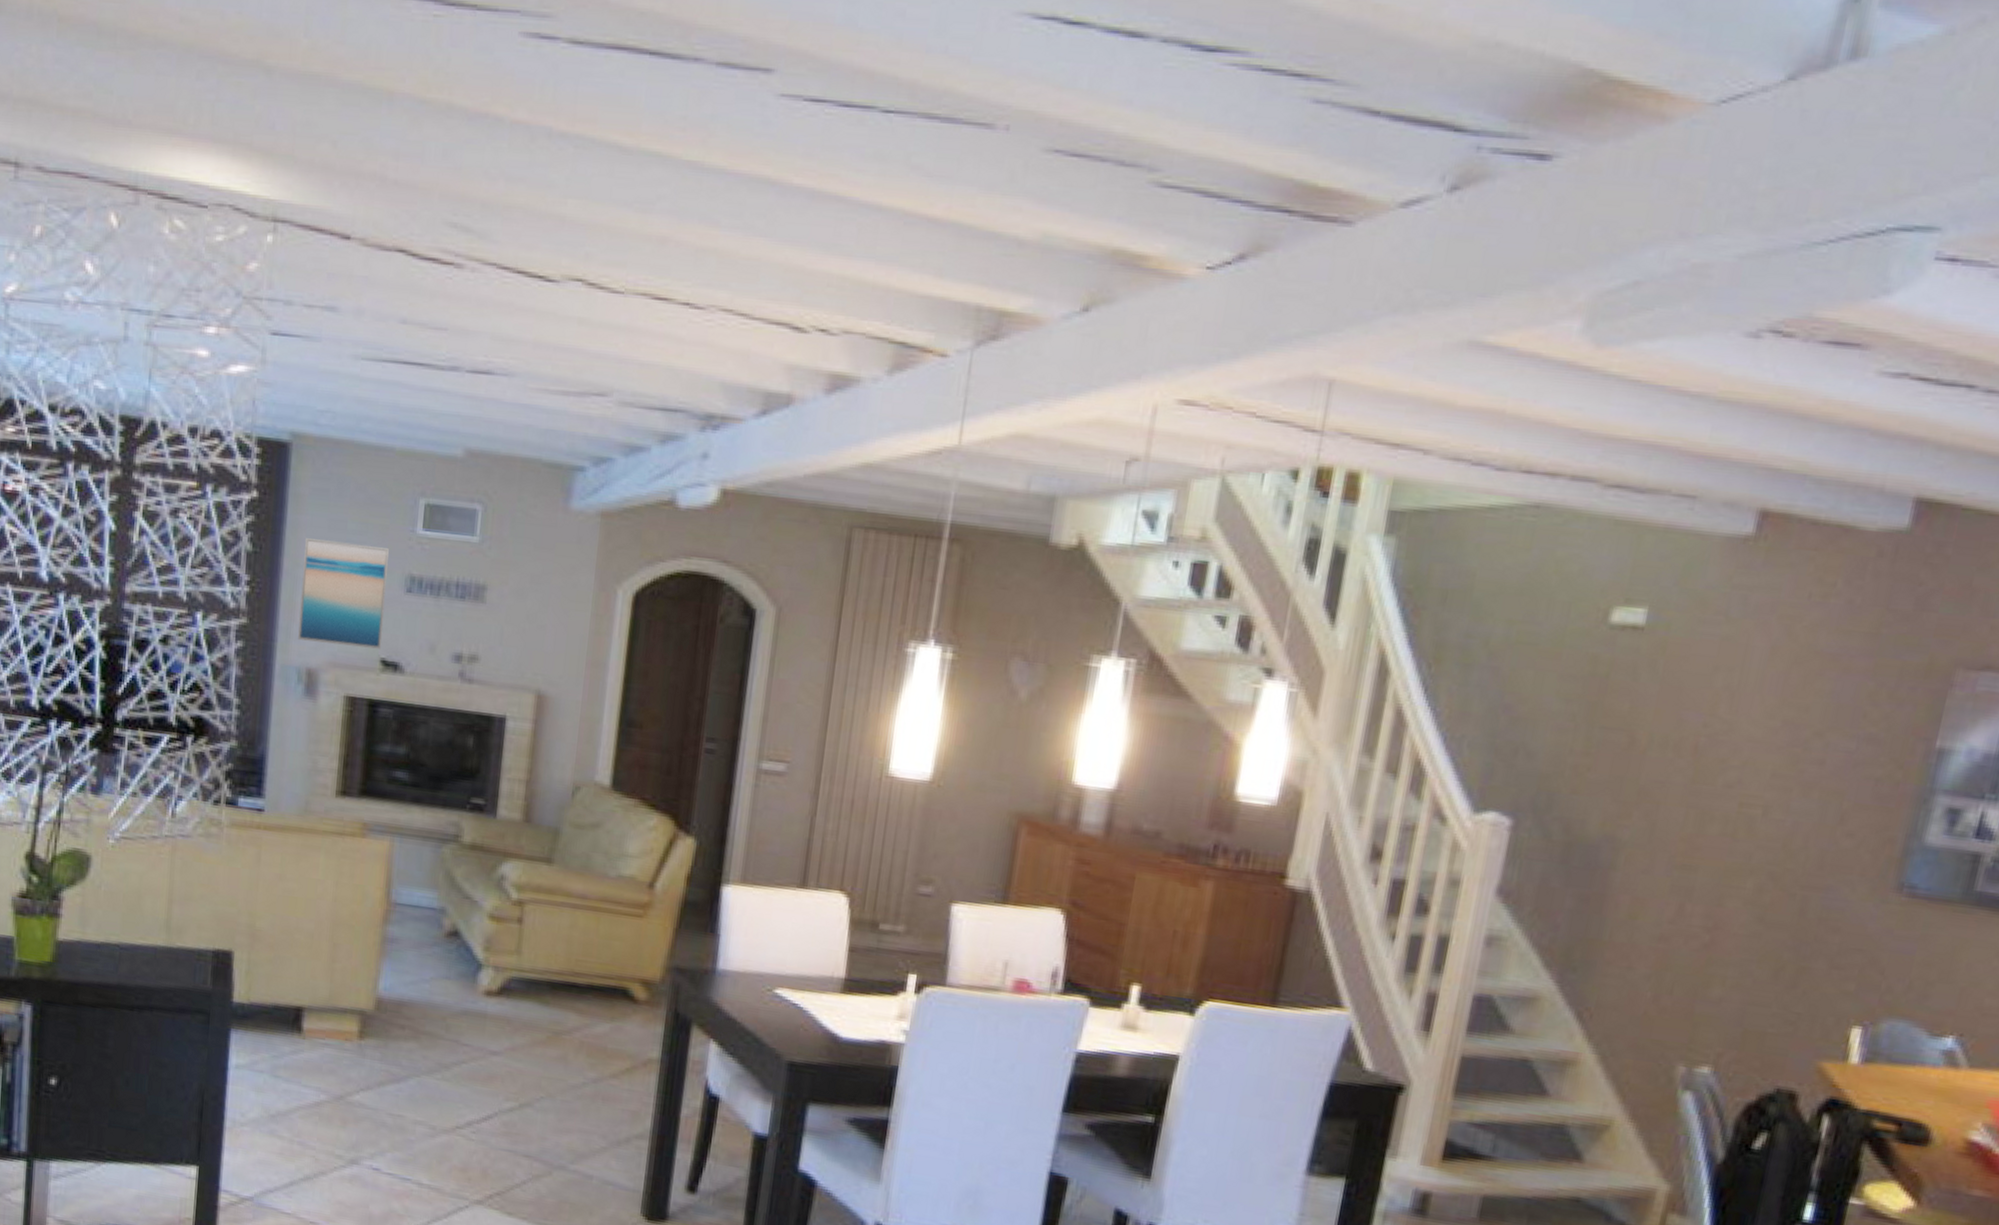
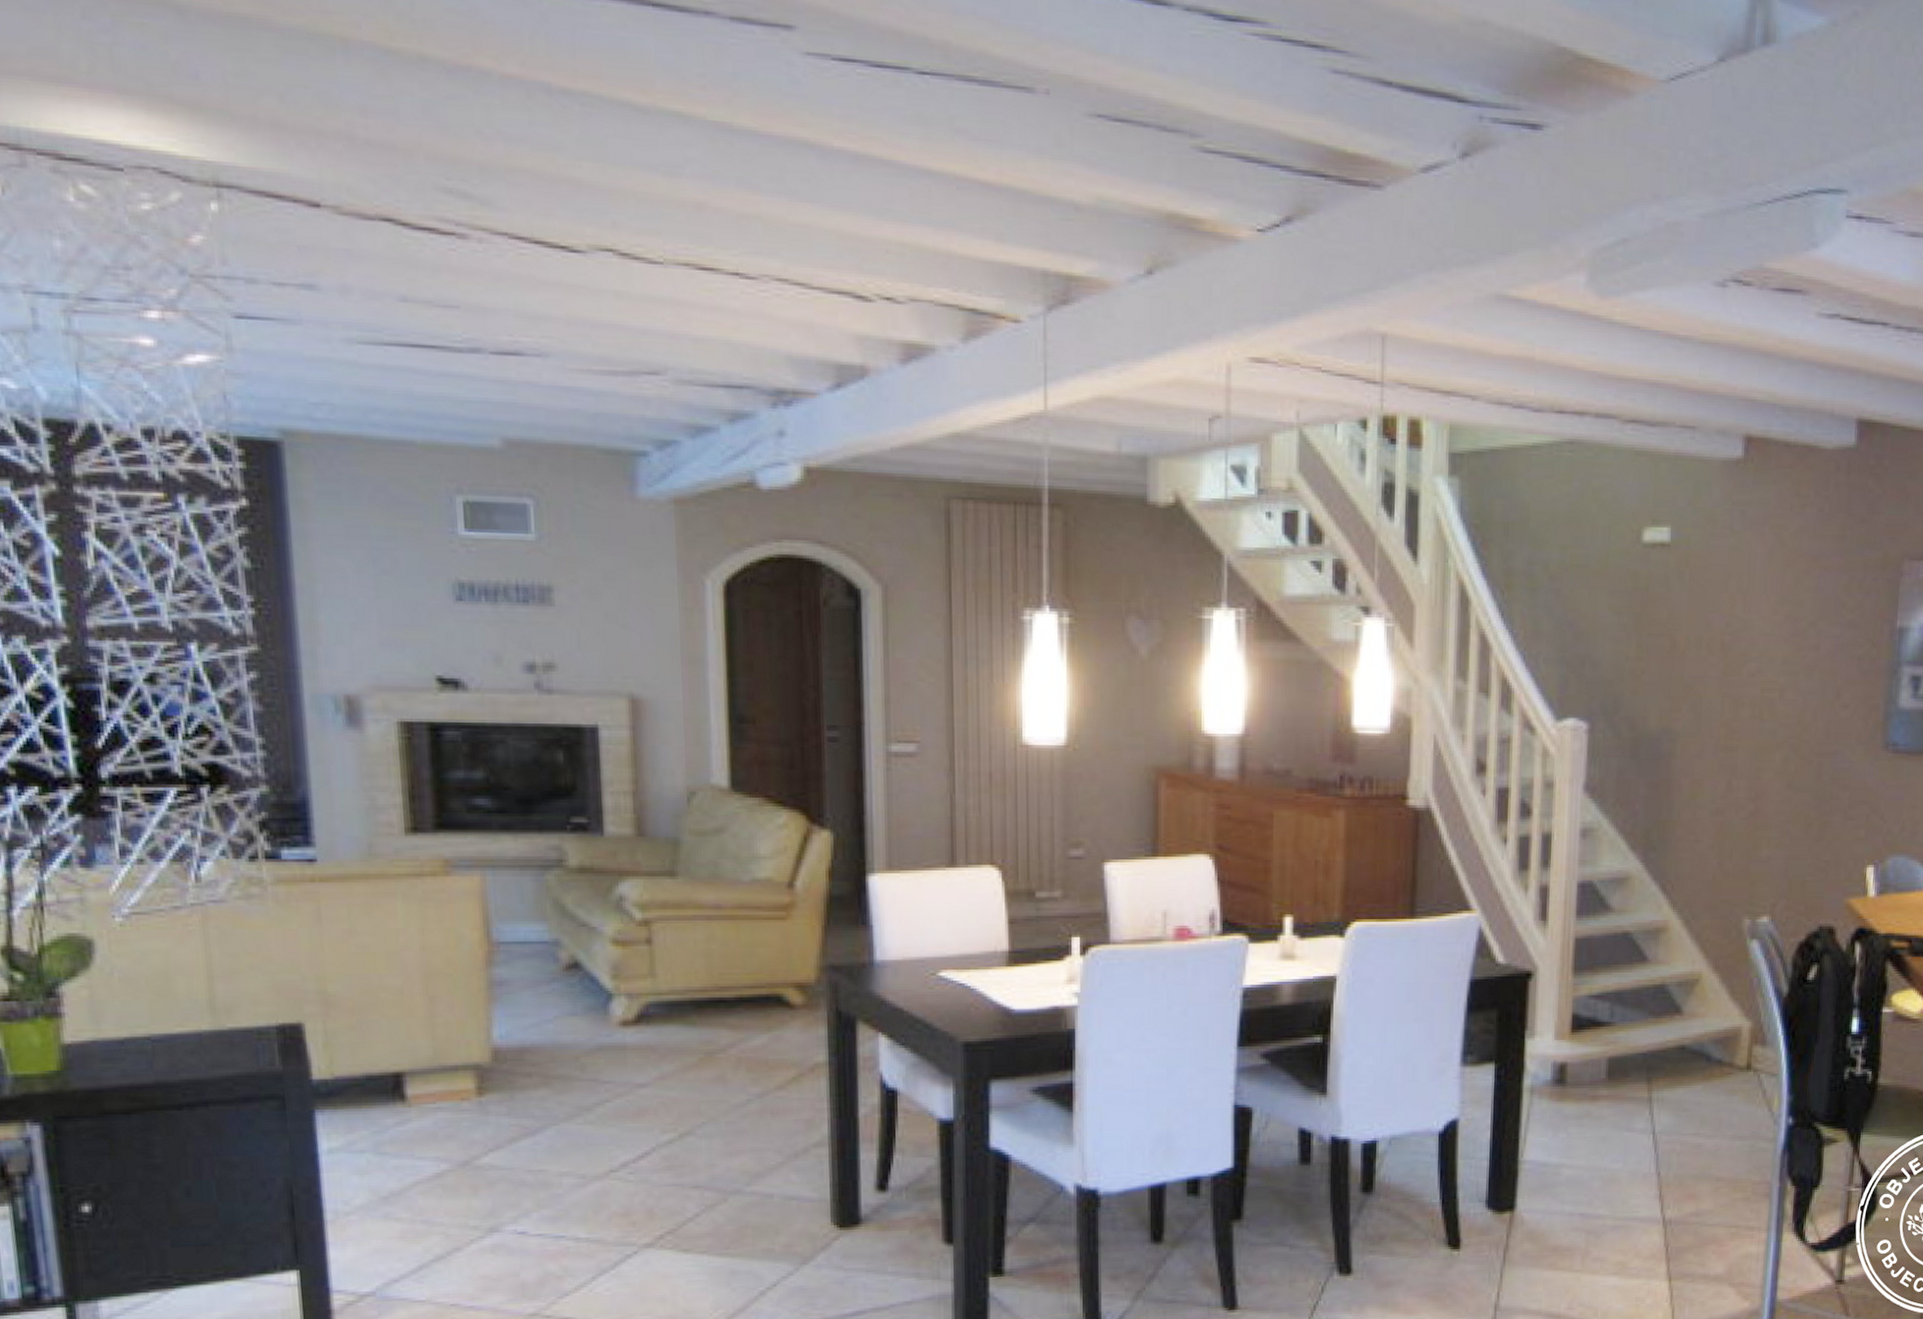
wall art: present [298,538,389,649] -> none [319,549,435,666]

